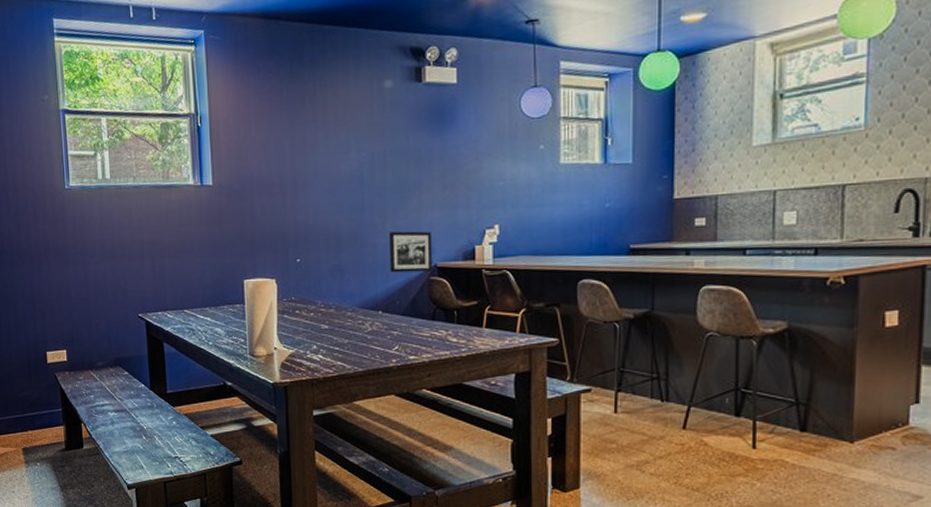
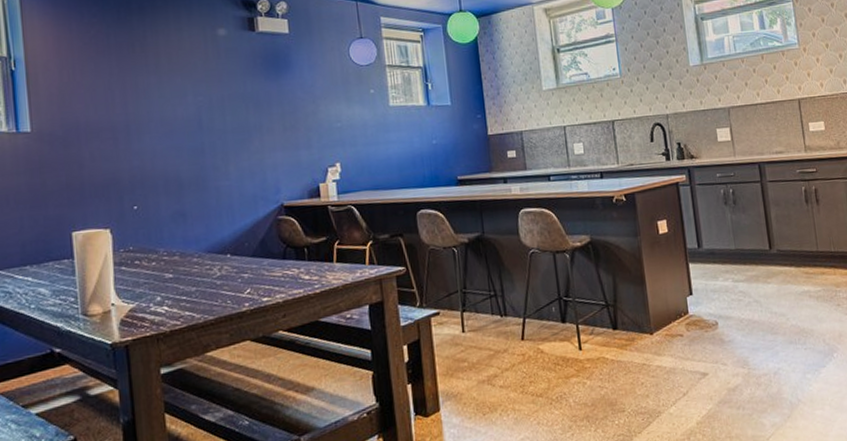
picture frame: present [389,231,432,273] -> none [233,172,279,215]

